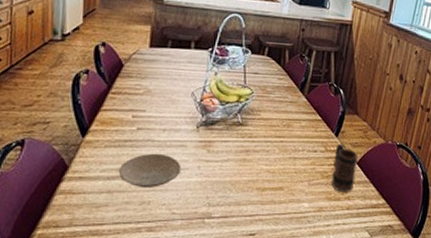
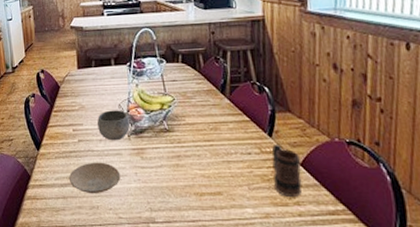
bowl: none [163,97,201,132] -> present [97,110,130,141]

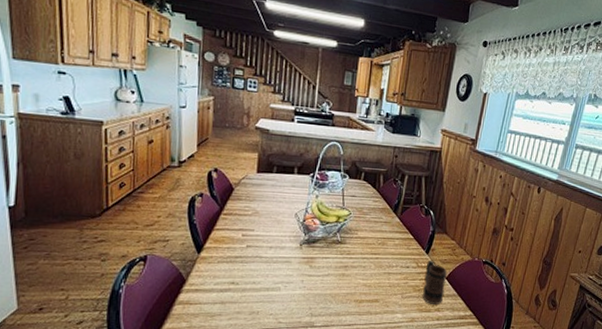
plate: present [68,162,121,194] -> none [230,268,287,300]
bowl: present [97,110,130,141] -> none [269,218,304,249]

